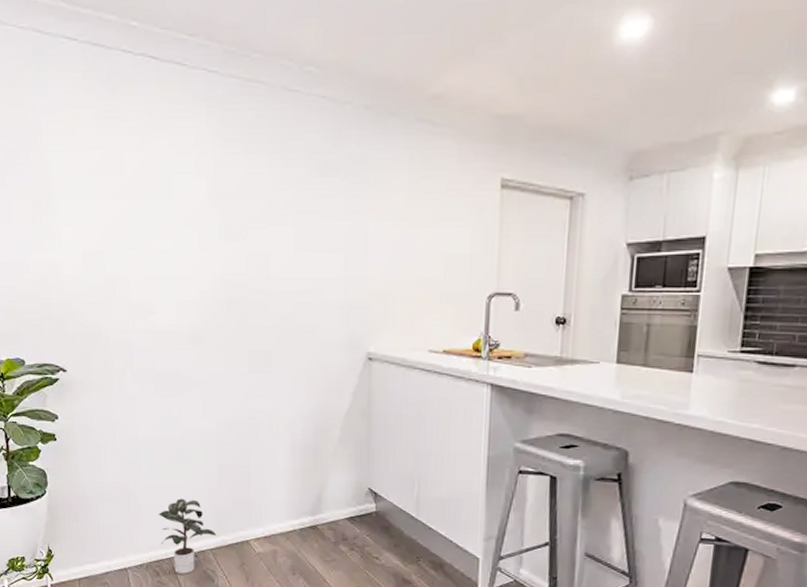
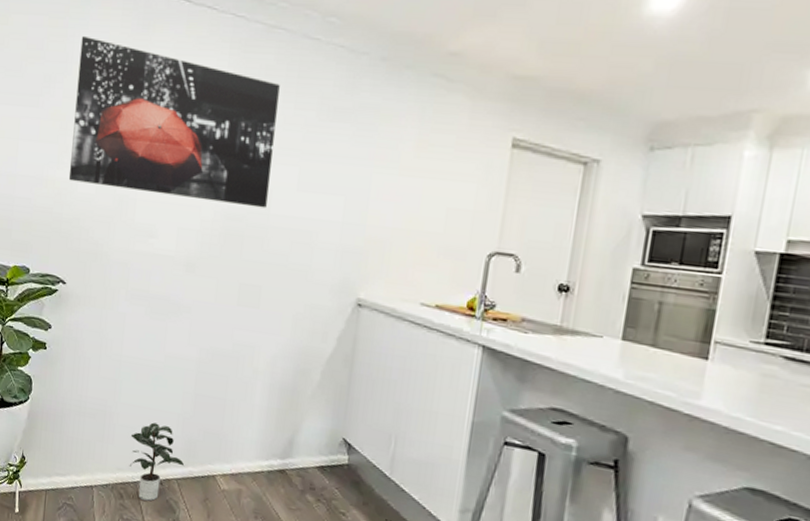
wall art: none [41,104,266,272] -> present [68,35,280,209]

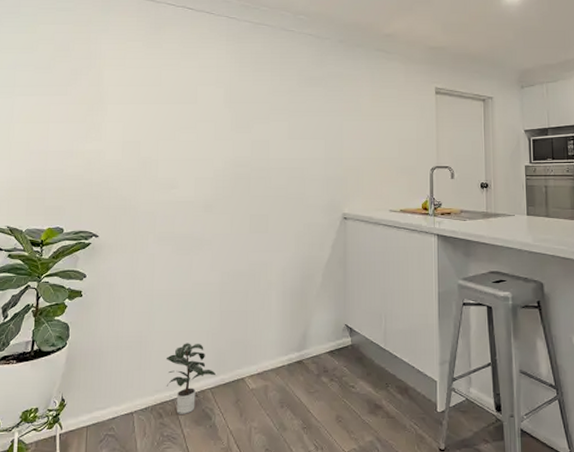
wall art: present [68,35,280,209] -> none [97,38,267,155]

